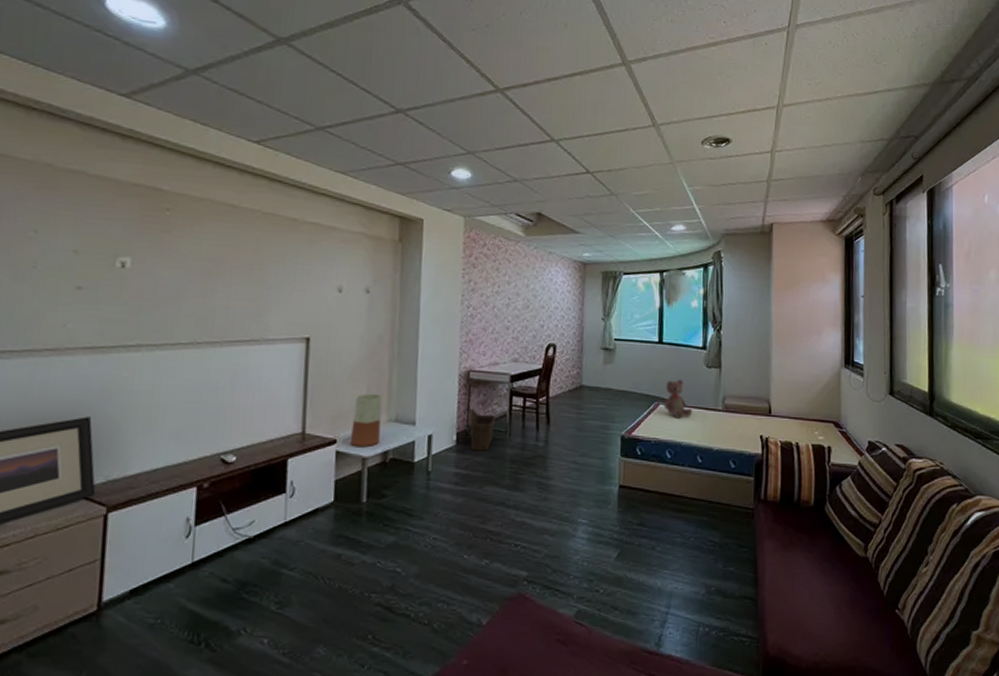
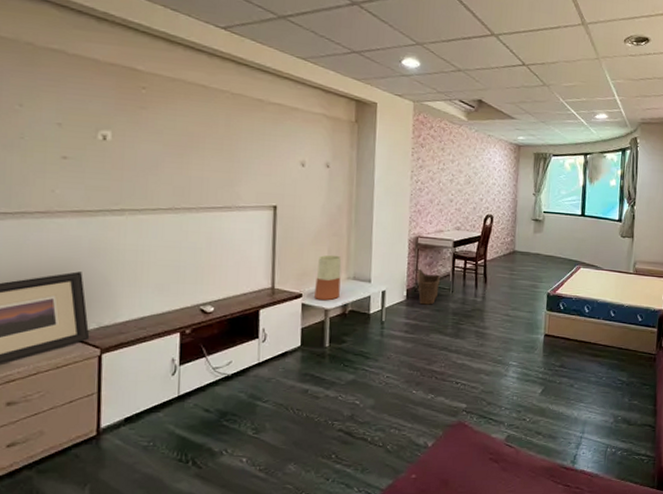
teddy bear: present [663,379,693,419] -> none [584,247,609,280]

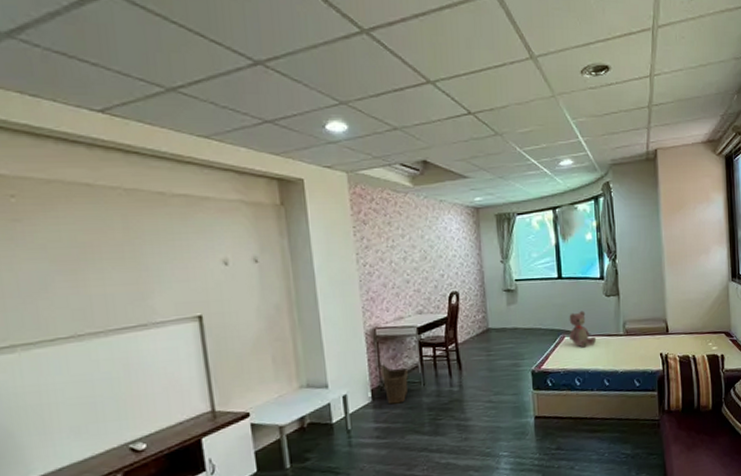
vase: present [315,254,342,301] -> none [262,362,294,417]
teddy bear: none [584,247,609,280] -> present [568,310,597,348]

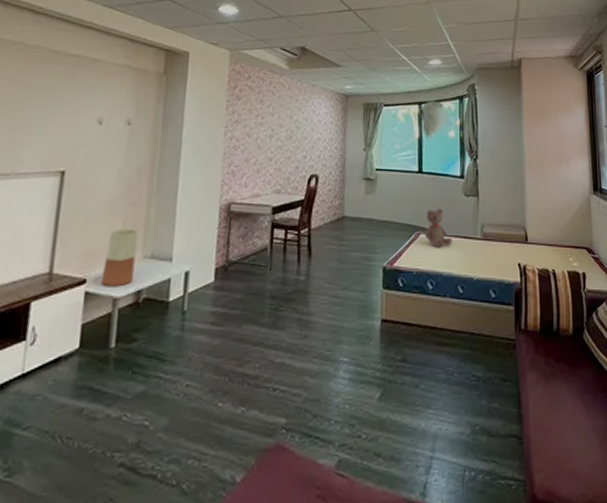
vase: none [262,362,294,417] -> present [102,228,139,287]
wicker basket: present [380,365,409,405] -> none [228,243,256,287]

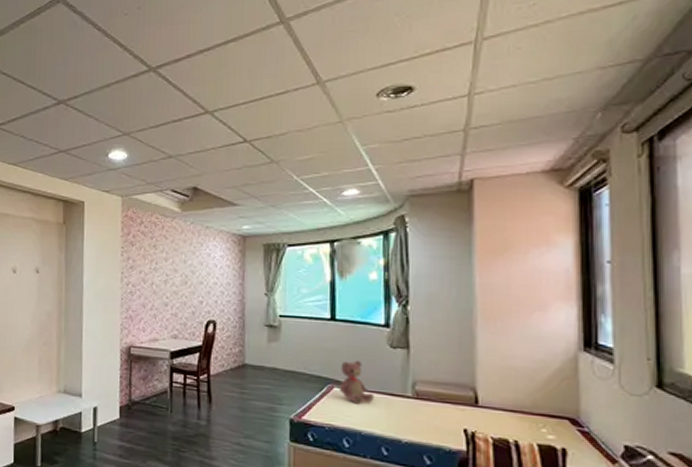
vase: present [102,228,139,287] -> none [26,365,52,416]

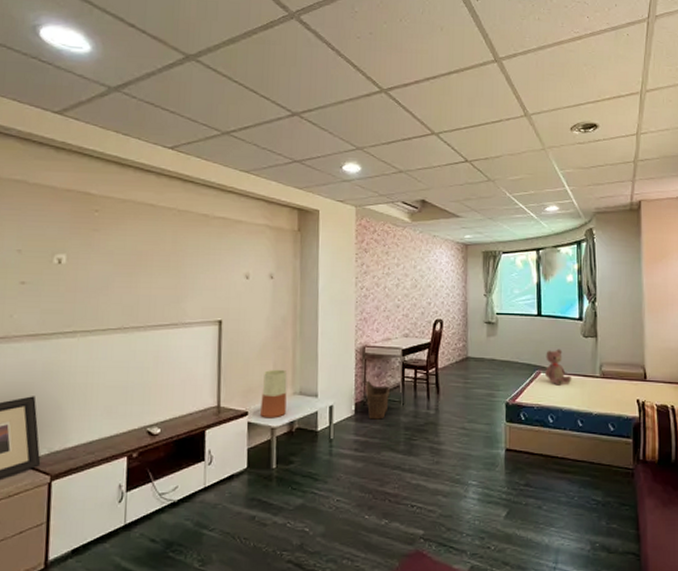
vase: none [26,365,52,416] -> present [261,369,288,419]
wicker basket: none [130,384,156,426] -> present [365,381,390,420]

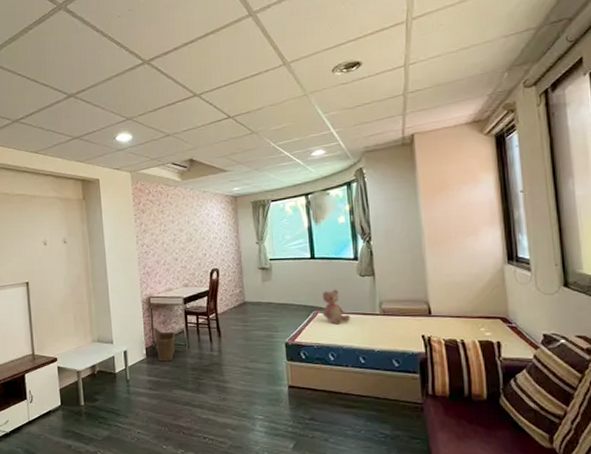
vase: present [261,369,288,419] -> none [66,321,88,363]

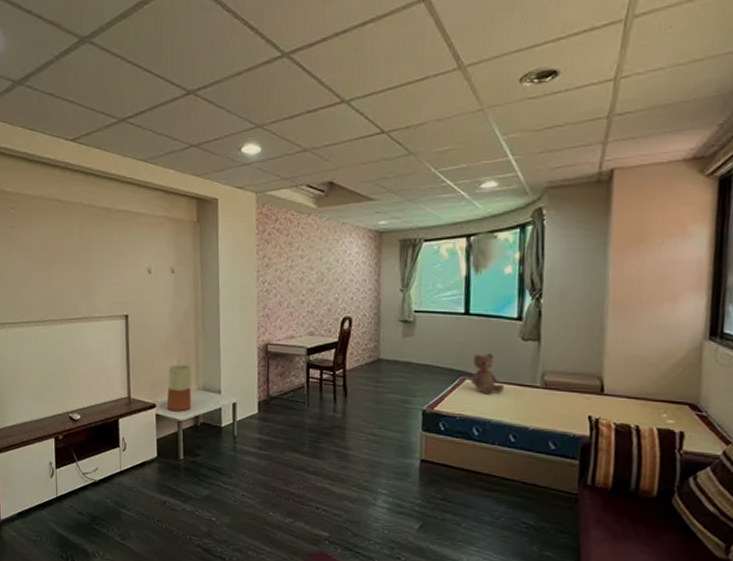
vase: none [66,321,88,363] -> present [167,364,191,412]
wicker basket: present [153,328,176,362] -> none [268,380,293,420]

